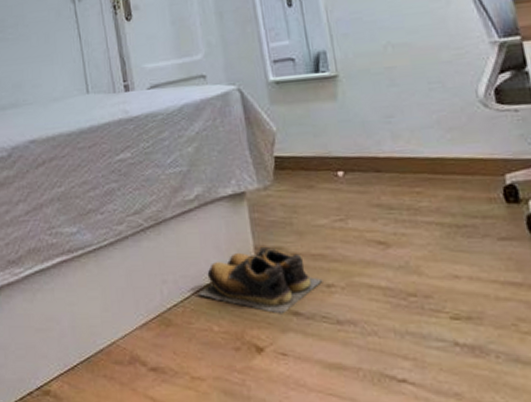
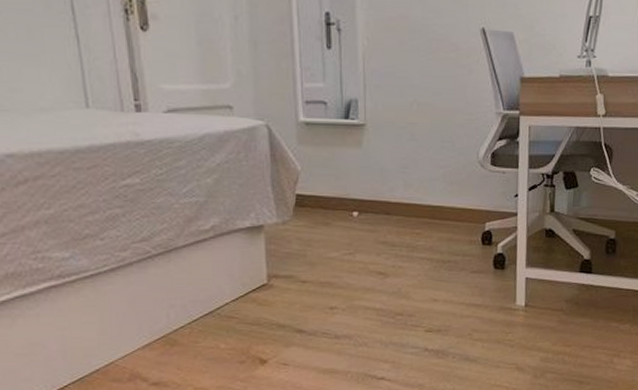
shoes: present [197,246,323,315] -> none [206,274,327,332]

